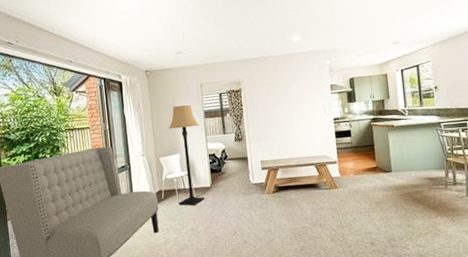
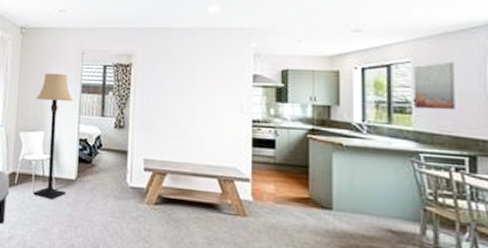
wall art: none [432,57,459,93] -> present [413,61,455,110]

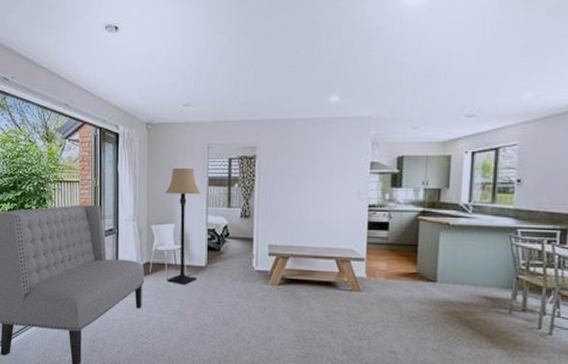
wall art: present [413,61,455,110] -> none [517,142,557,189]

